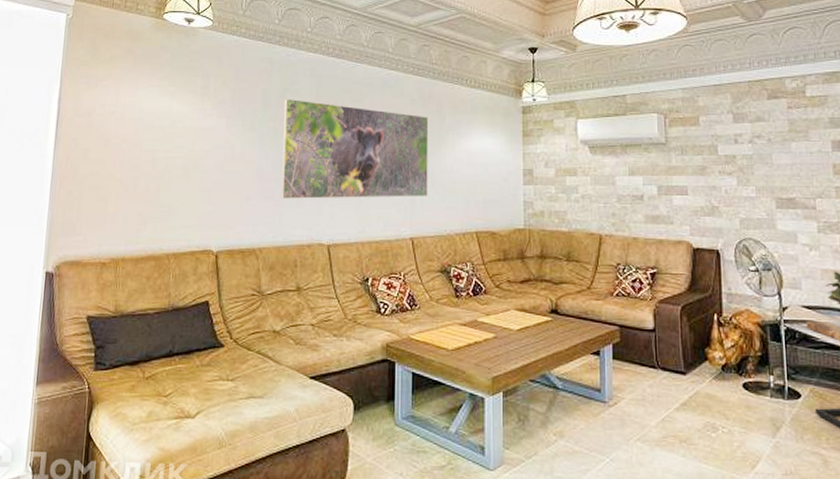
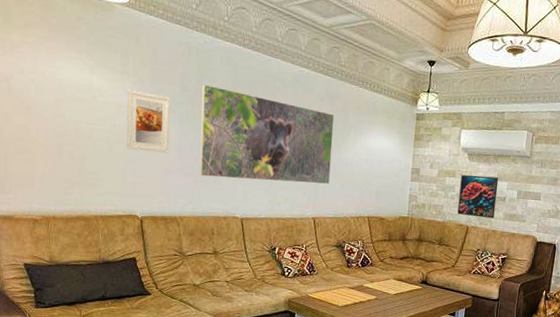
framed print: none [204,112,251,177] -> present [126,89,170,153]
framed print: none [584,171,633,223] -> present [457,175,499,219]

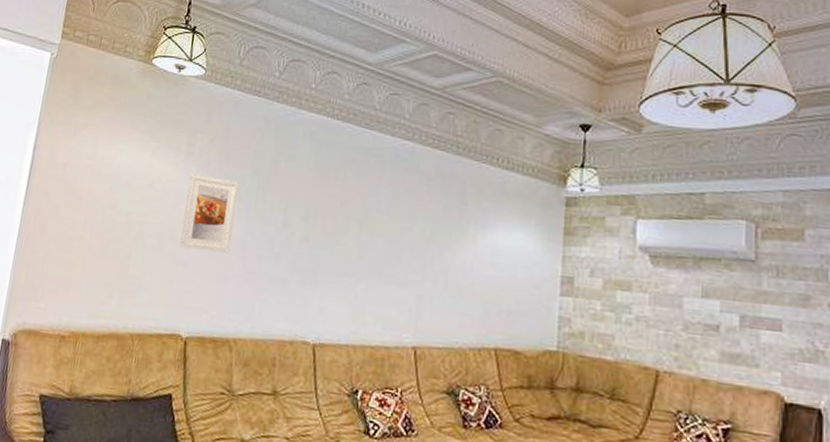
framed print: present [199,84,335,184] -> none [264,164,447,298]
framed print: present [457,175,499,219] -> none [638,287,705,360]

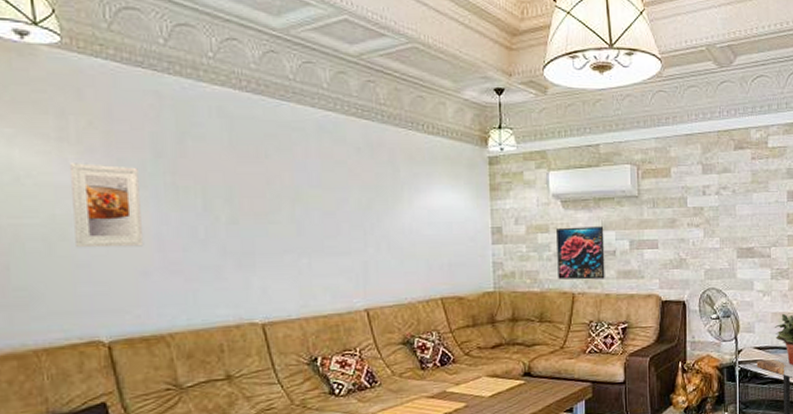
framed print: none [638,287,705,360] -> present [557,226,605,280]

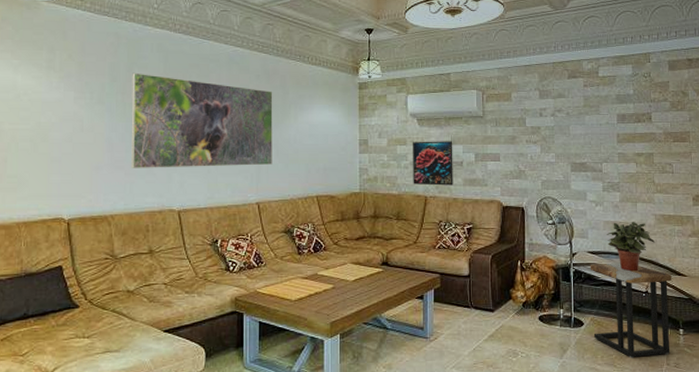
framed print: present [69,163,144,248] -> none [52,85,99,148]
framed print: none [184,145,383,272] -> present [131,72,273,168]

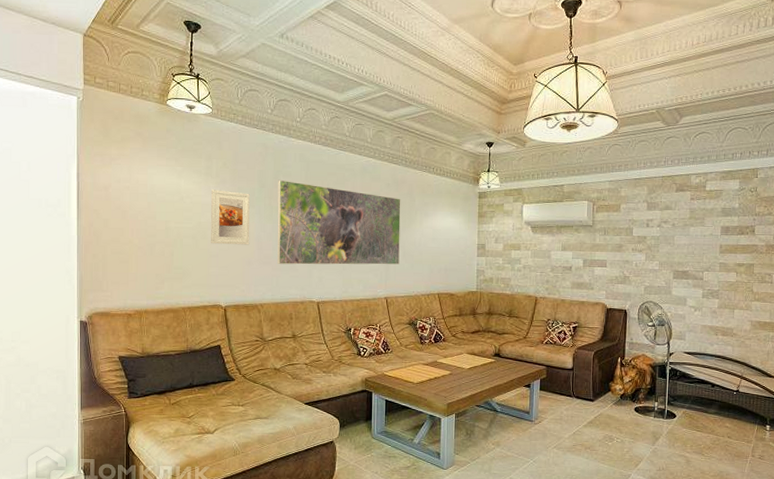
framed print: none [52,85,99,148] -> present [210,189,250,245]
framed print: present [413,141,453,186] -> none [525,247,564,288]
side table: present [590,262,672,358] -> none [684,363,763,449]
potted plant: present [606,222,656,272] -> none [703,326,750,372]

